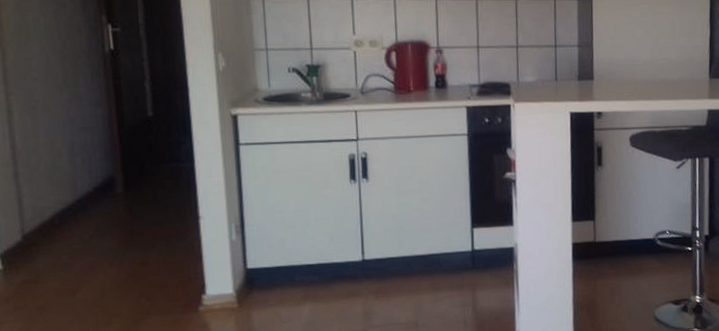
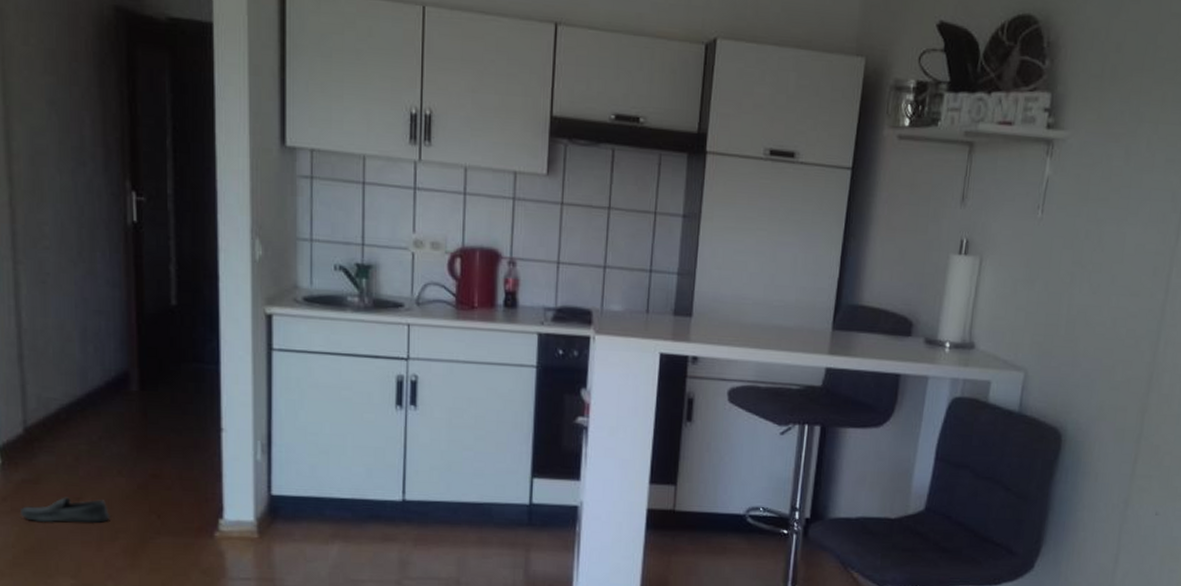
shoe: none [23,290,105,317] -> present [21,497,110,523]

